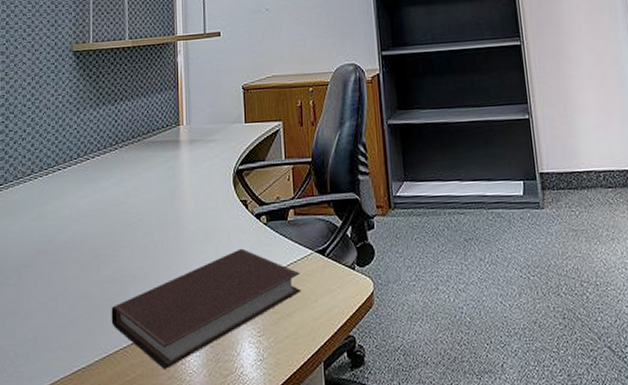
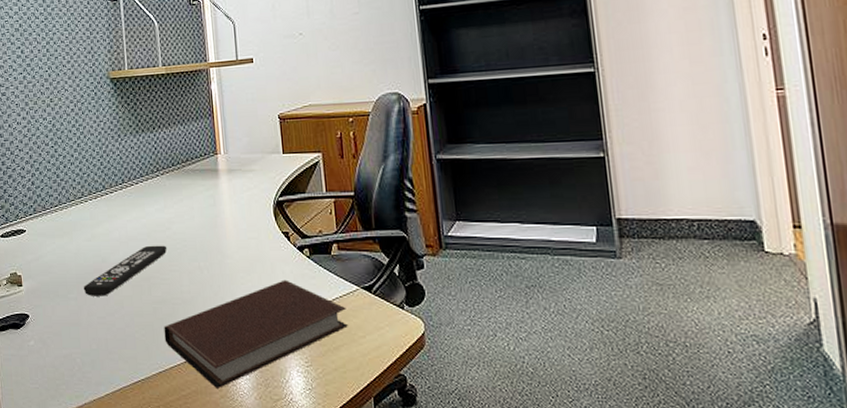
remote control: none [24,220,121,281] -> present [83,245,167,296]

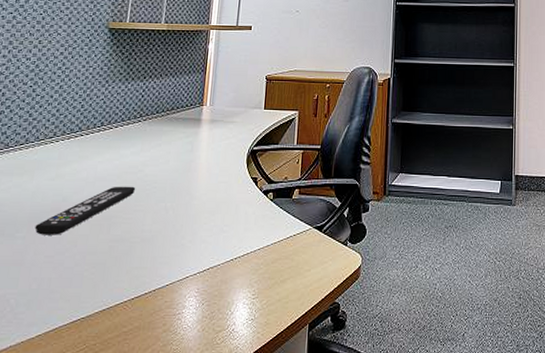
notebook: present [164,280,348,388] -> none [115,220,298,323]

